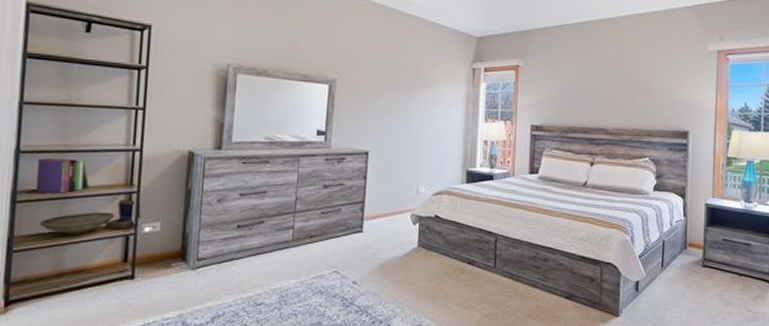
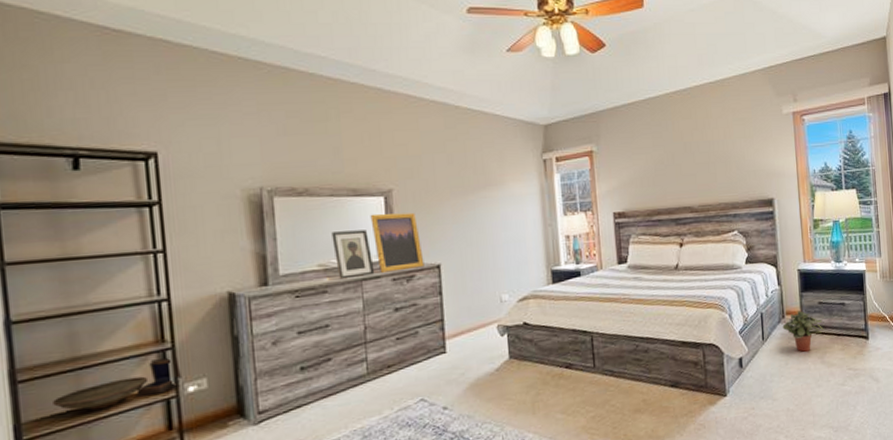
books: present [35,158,89,193] -> none [36,321,109,367]
picture frame: none [279,110,312,154] -> present [331,230,375,280]
picture frame: none [314,99,355,153] -> present [370,212,425,274]
potted plant: none [683,244,726,286] -> present [782,311,824,352]

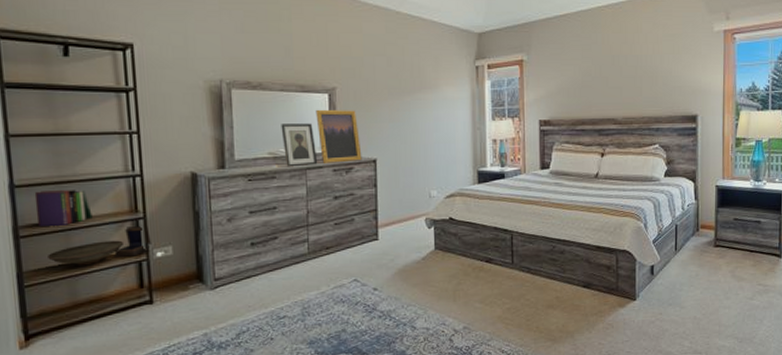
books: none [36,321,109,367] -> present [34,190,93,226]
potted plant: present [782,311,824,352] -> none [696,225,737,265]

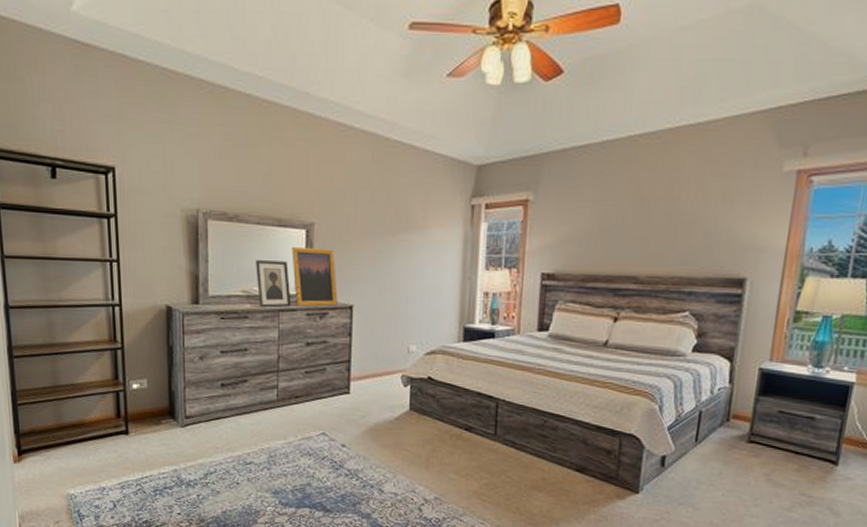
books: present [34,190,93,226] -> none [25,313,76,349]
decorative bowl: present [48,240,125,266] -> none [37,367,104,391]
decorative box: present [113,226,151,257] -> none [94,356,128,386]

